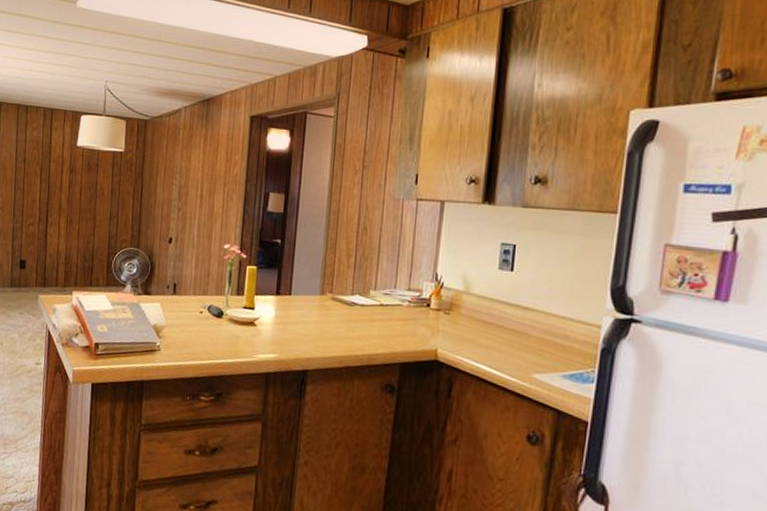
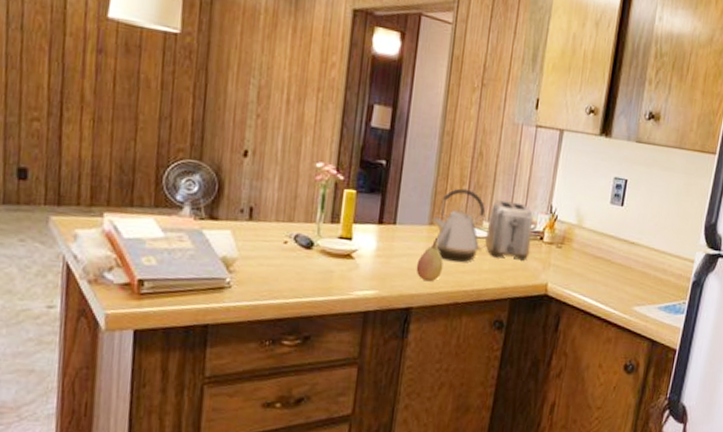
fruit: none [310,307,335,347] -> present [416,238,444,282]
kettle: none [322,260,372,328] -> present [432,188,486,262]
toaster: none [373,270,419,327] -> present [485,200,534,261]

